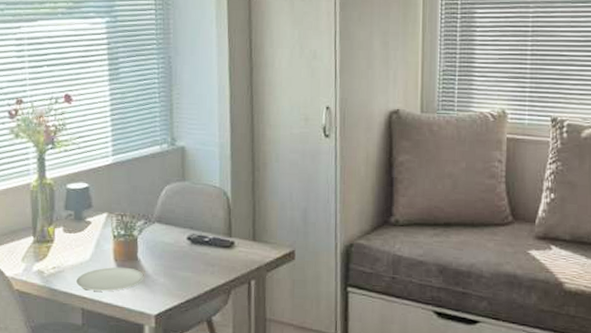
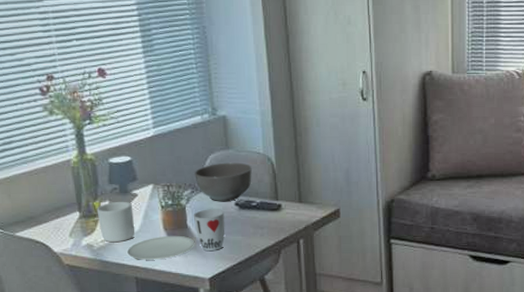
mug: none [50,228,86,271] -> present [96,201,135,243]
cup: none [144,242,176,287] -> present [193,209,225,252]
bowl: none [149,194,207,236] -> present [194,162,252,202]

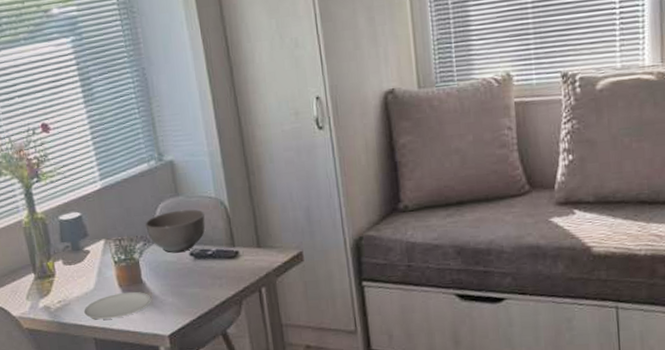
mug: present [96,201,135,243] -> none [50,259,90,303]
cup: present [193,209,225,252] -> none [147,260,182,307]

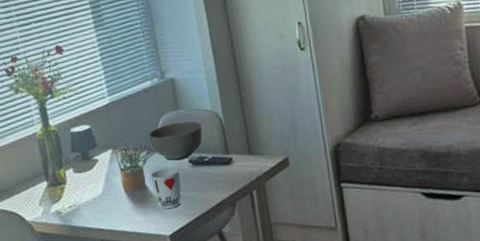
plate: present [84,291,152,320] -> none [92,196,154,223]
cup: none [147,260,182,307] -> present [150,167,182,210]

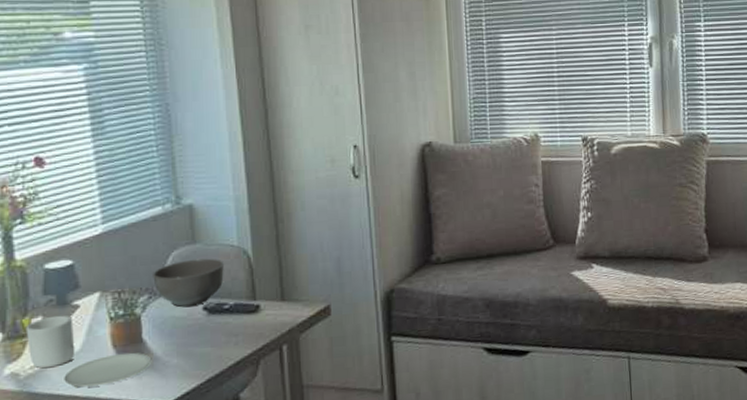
mug: none [62,167,98,208] -> present [25,315,75,369]
plate: none [92,196,154,223] -> present [64,352,152,388]
cup: present [150,167,182,210] -> none [150,316,191,370]

